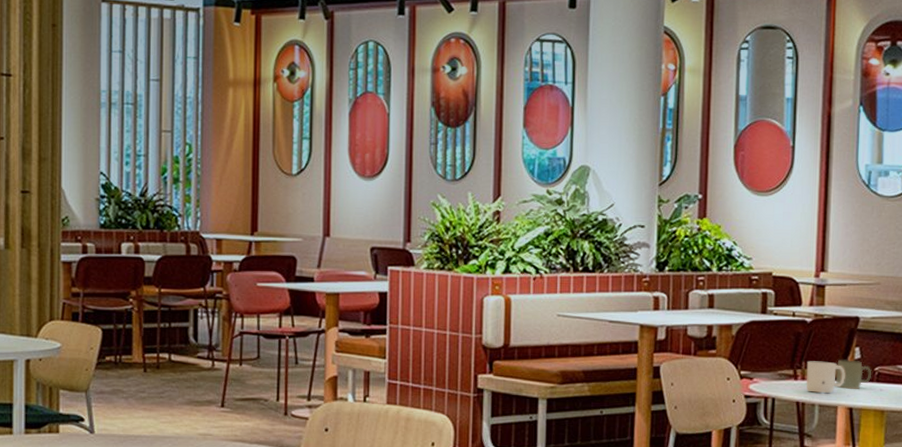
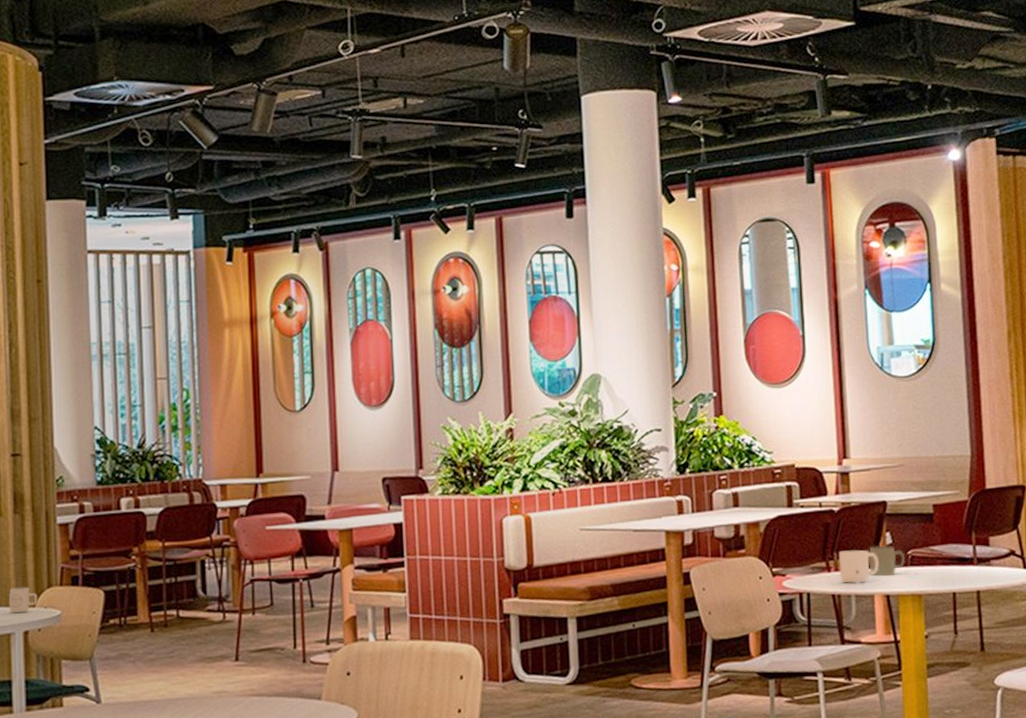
mug: none [14,317,40,341] -> present [9,586,38,613]

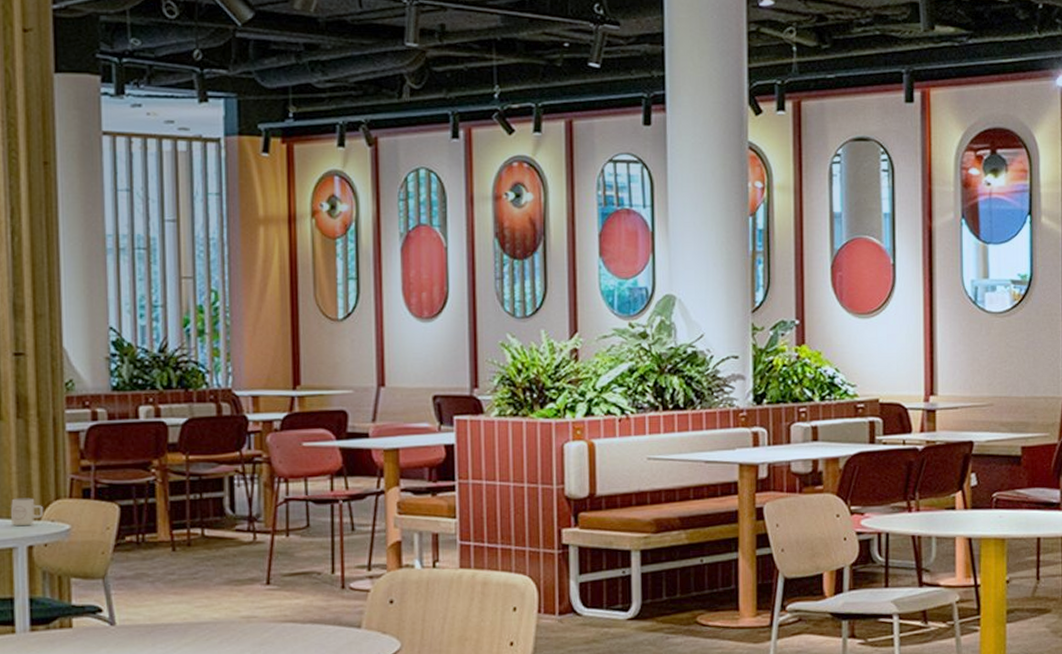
mug: present [838,549,879,583] -> none [920,490,962,524]
mug: present [868,545,905,577] -> none [951,487,989,519]

